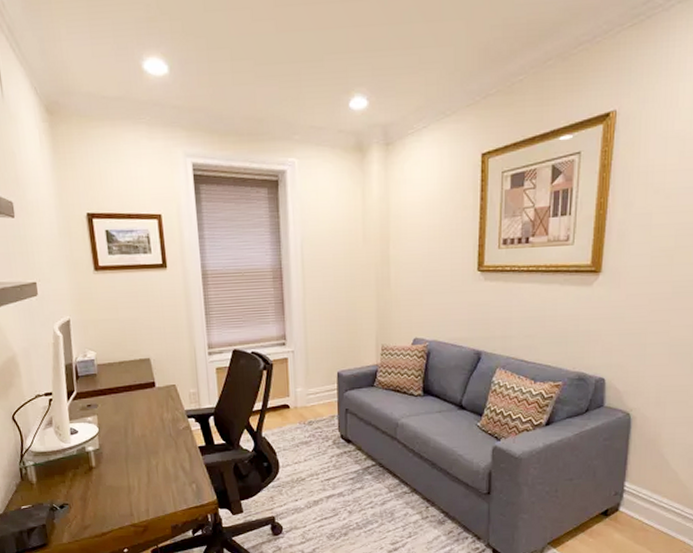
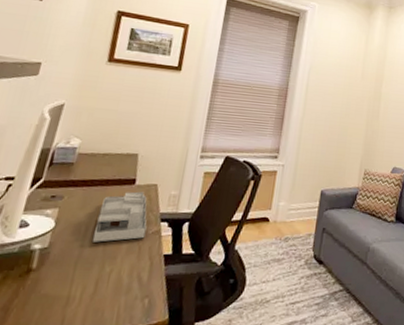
desk organizer: none [131,393,178,441] -> present [93,191,147,243]

